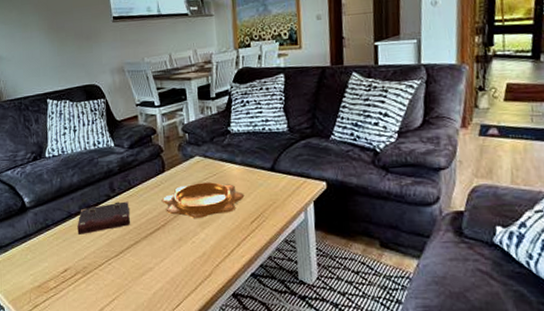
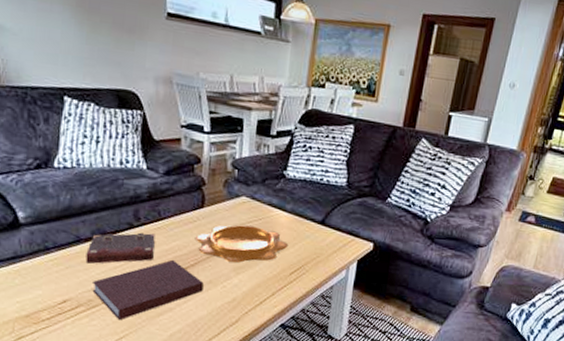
notebook: none [85,222,176,284] -> present [92,259,204,321]

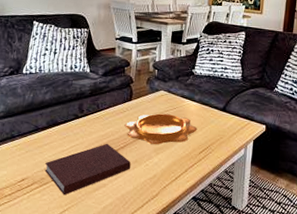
book: present [85,232,155,264] -> none [41,121,95,148]

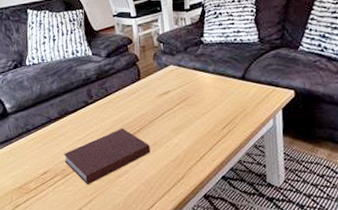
decorative bowl: present [124,113,198,144] -> none [137,89,217,124]

